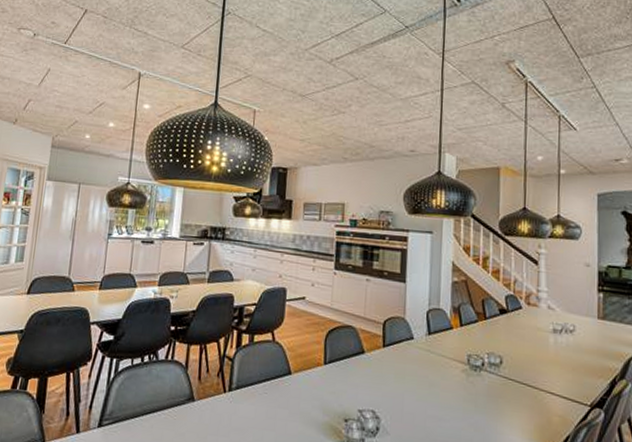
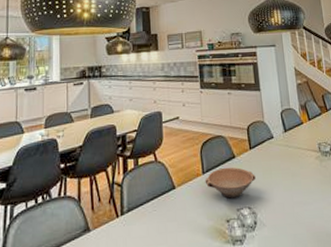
bowl: none [325,361,385,398] -> present [205,167,256,200]

